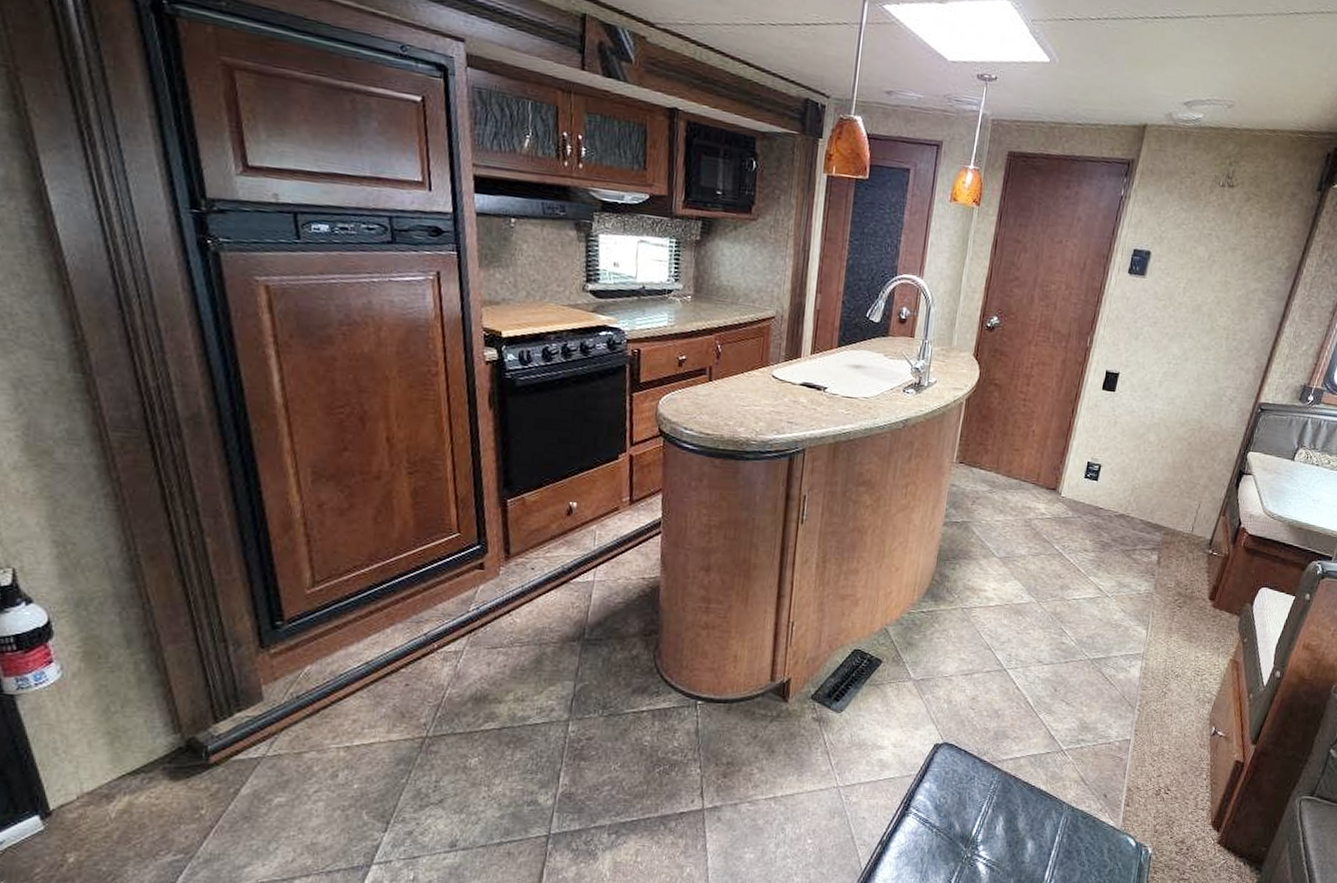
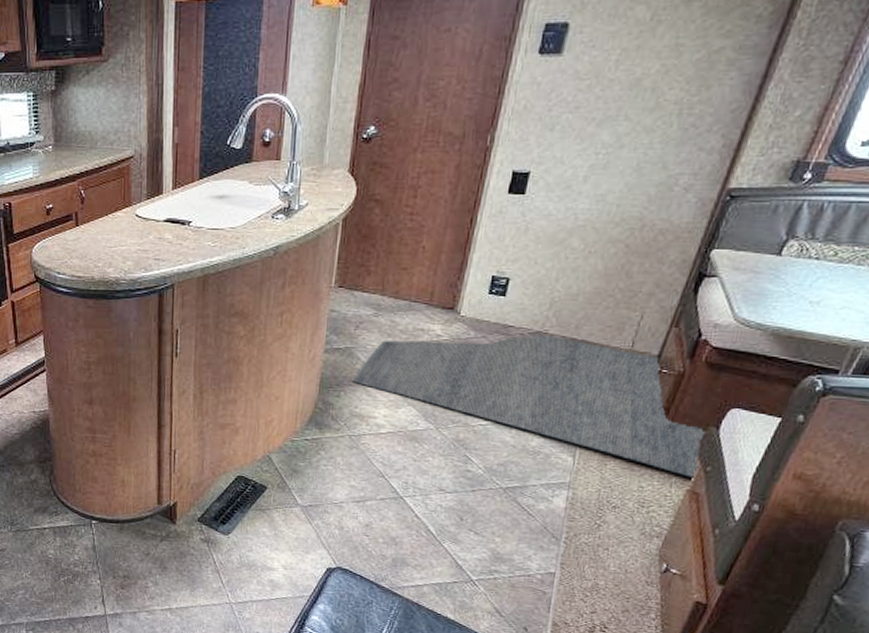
rug: none [966,514,1243,650] -> present [352,332,705,479]

